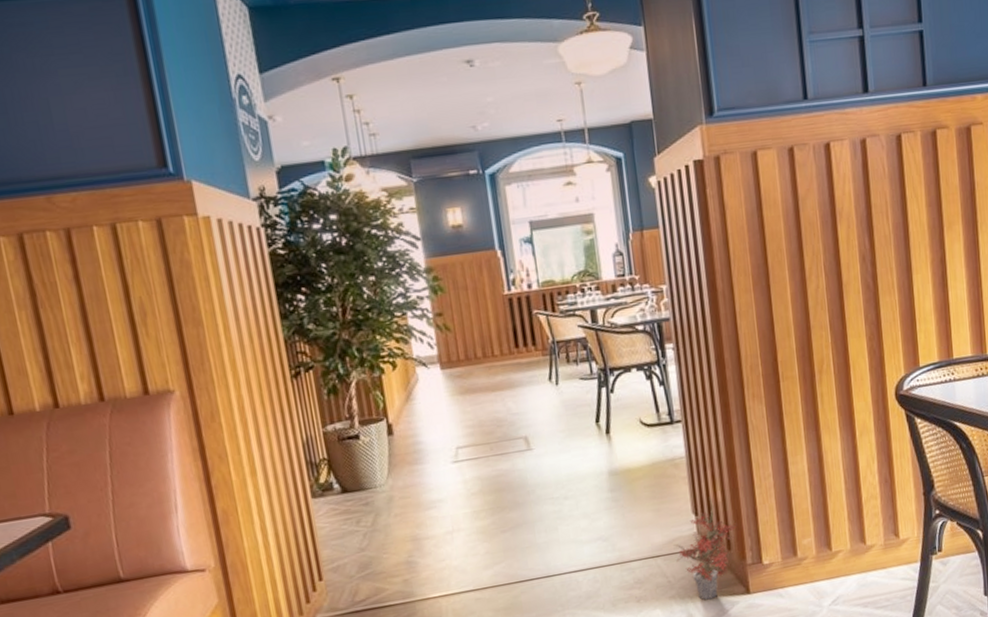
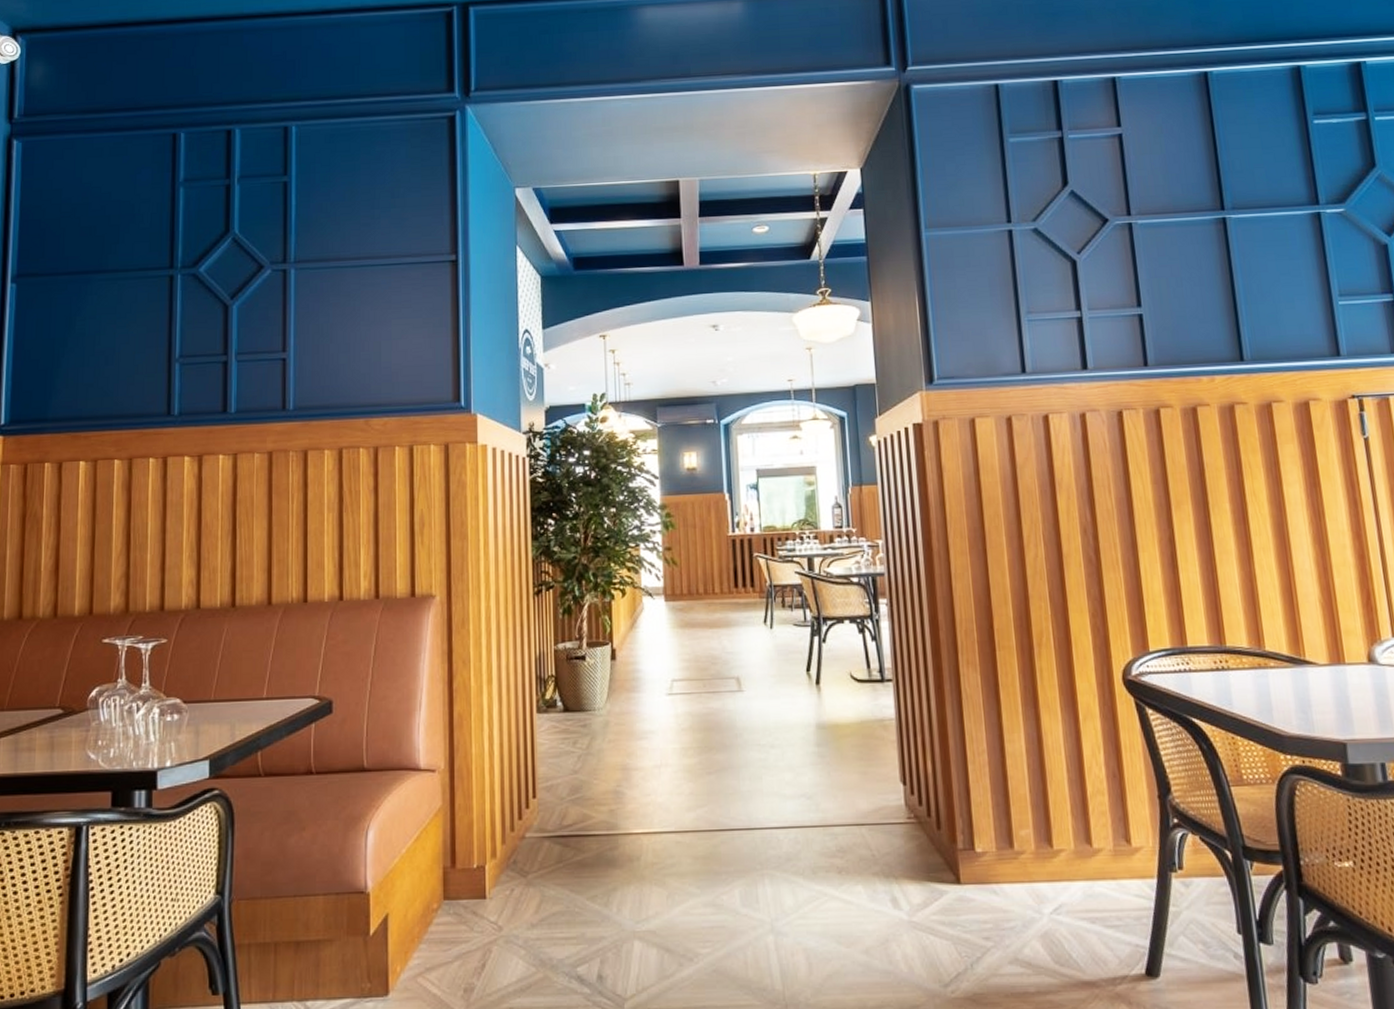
potted plant: present [674,496,738,600] -> none [880,766,948,884]

